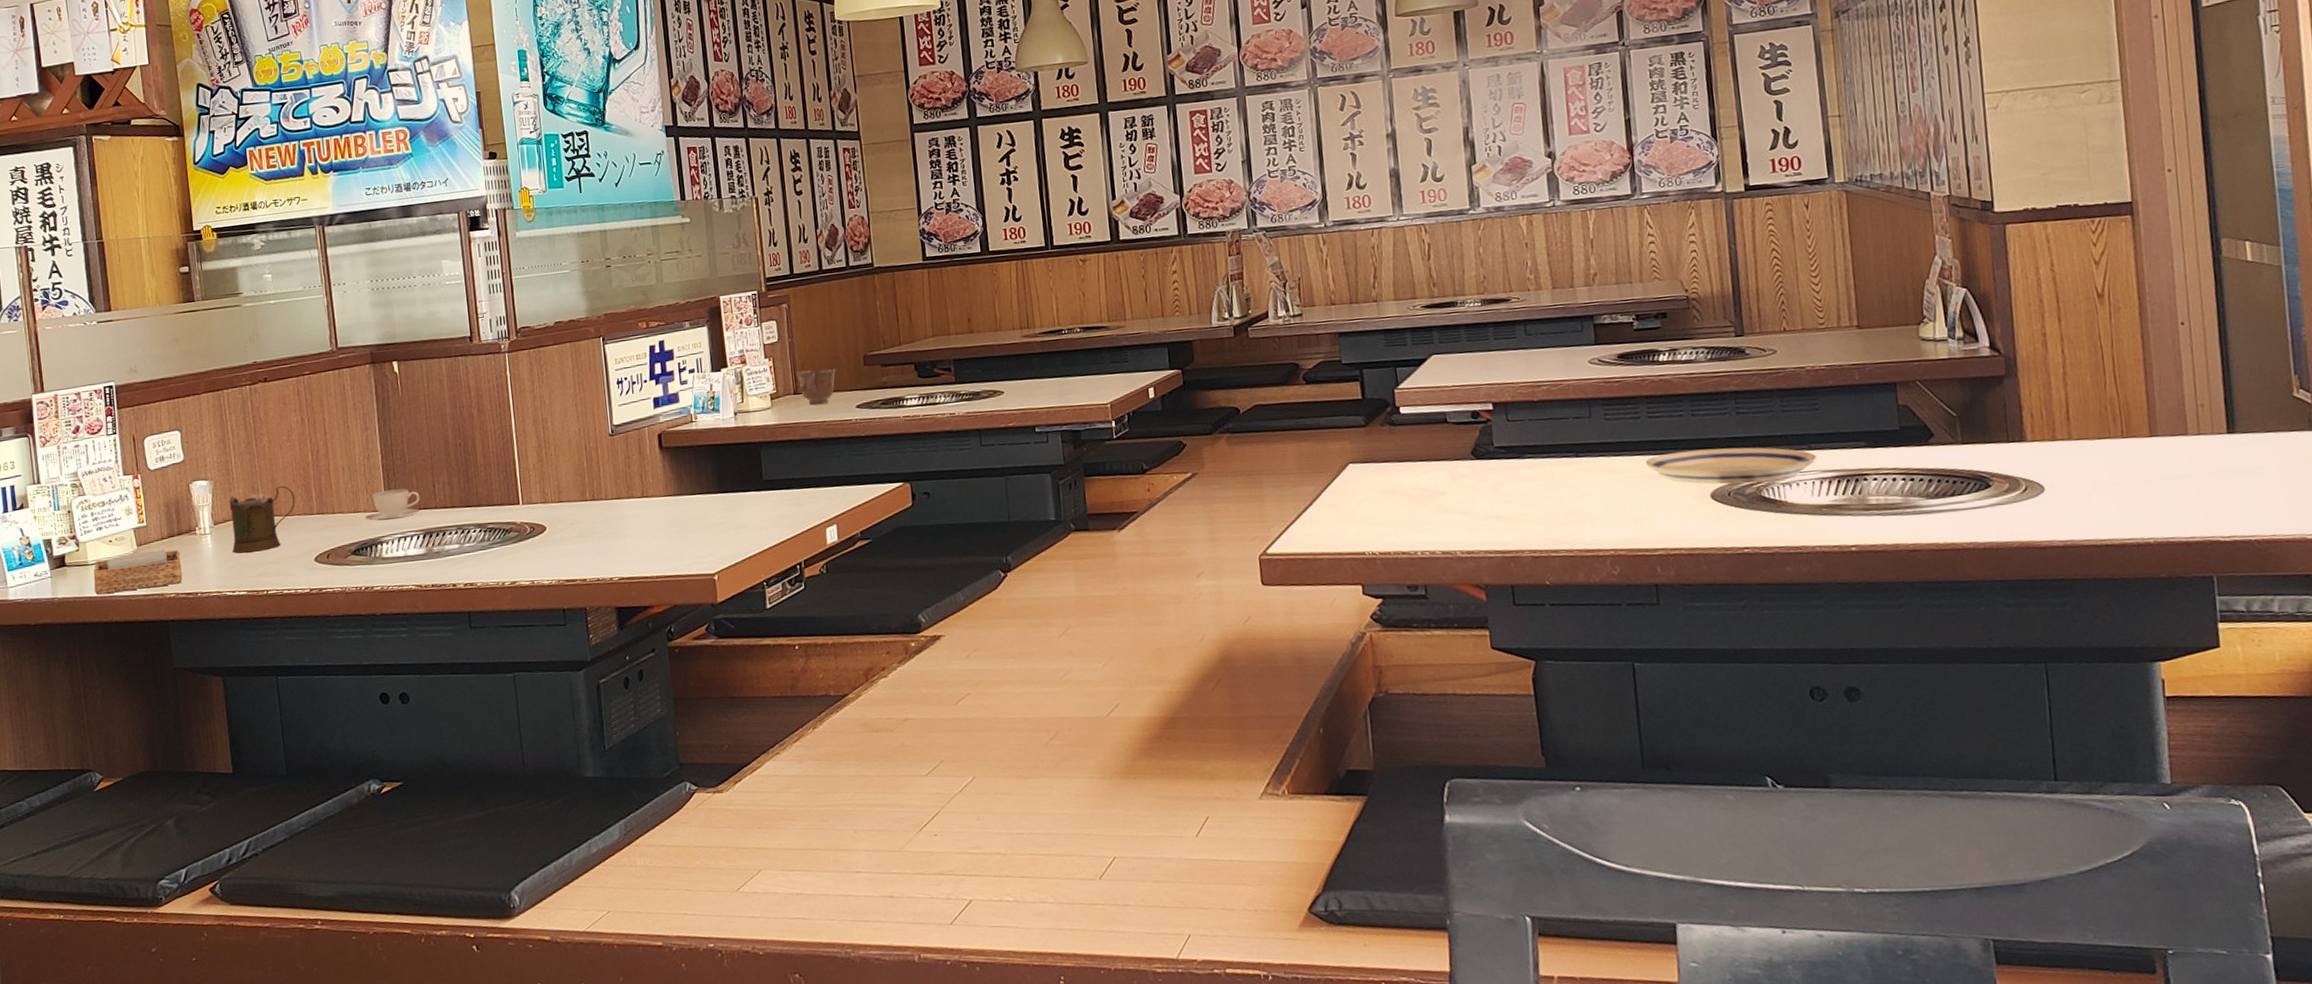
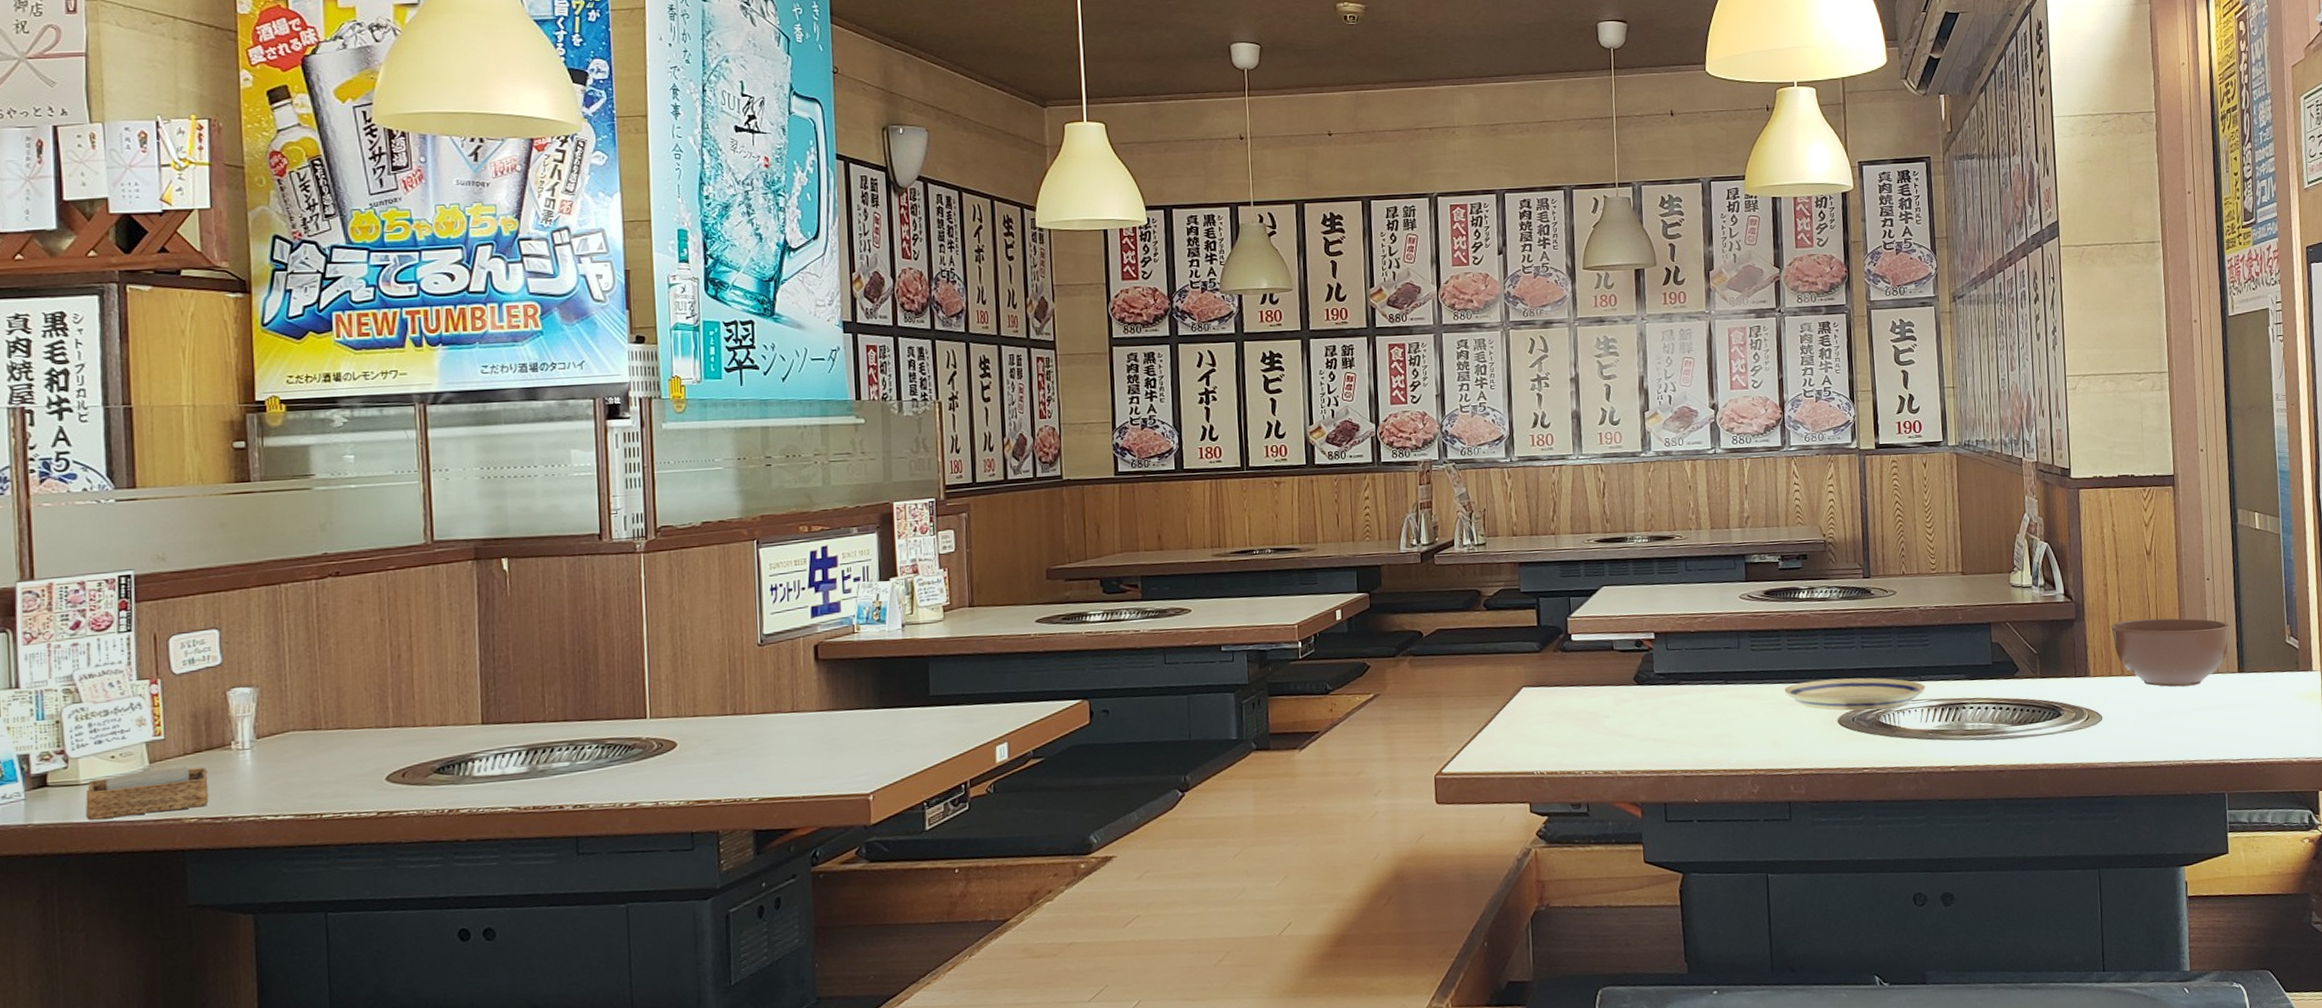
beer mug: present [229,485,296,554] -> none [278,694,367,772]
teacup: present [365,488,420,521] -> none [455,699,525,735]
teacup: present [795,368,836,406] -> none [972,581,1016,619]
bowl: none [2052,370,2214,452] -> present [2111,618,2230,687]

